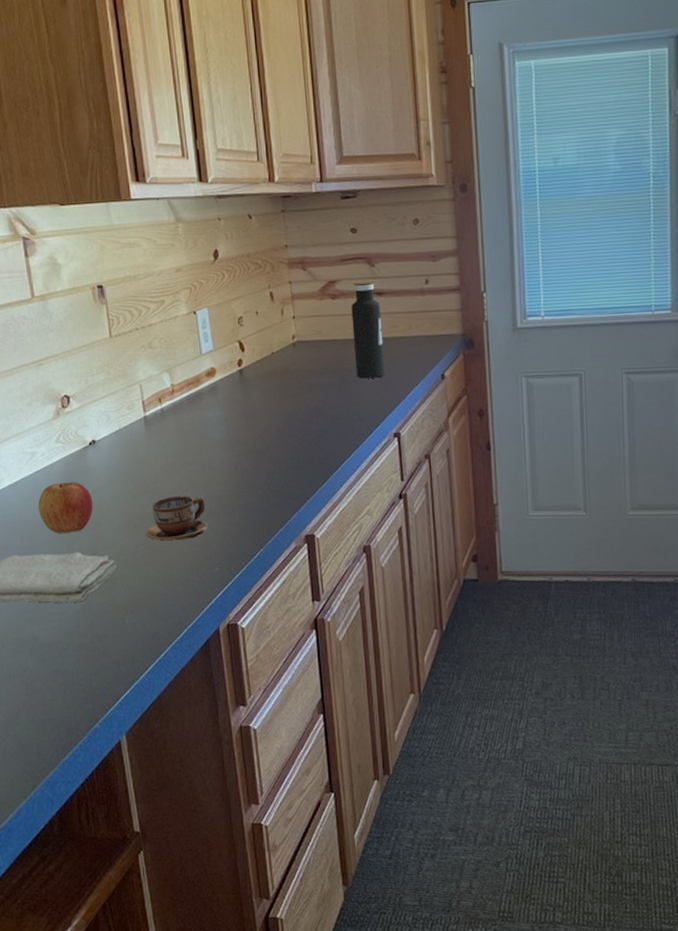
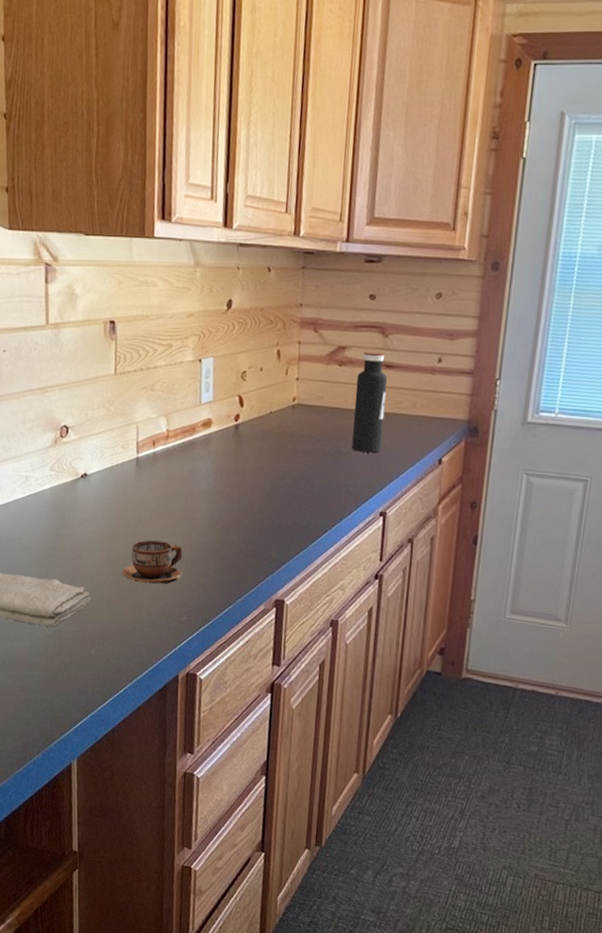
apple: present [37,482,93,533] -> none [25,509,77,560]

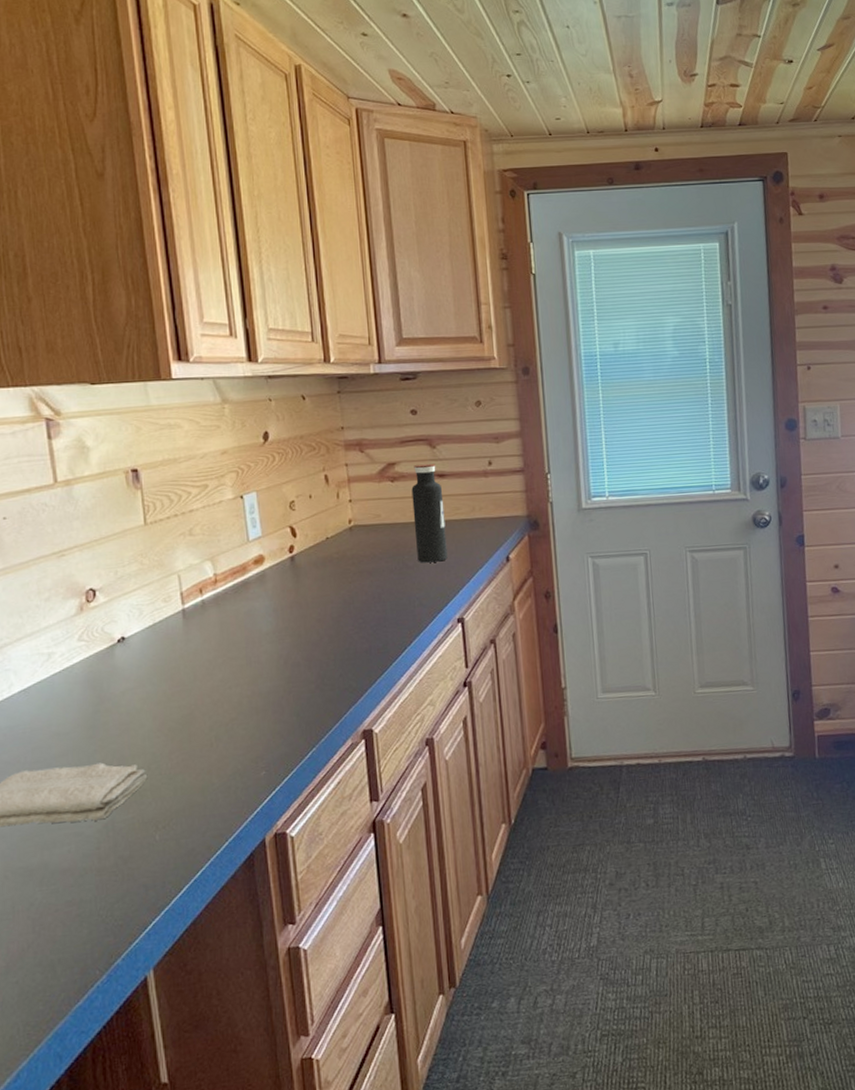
cup: present [122,540,183,584] -> none [182,694,254,746]

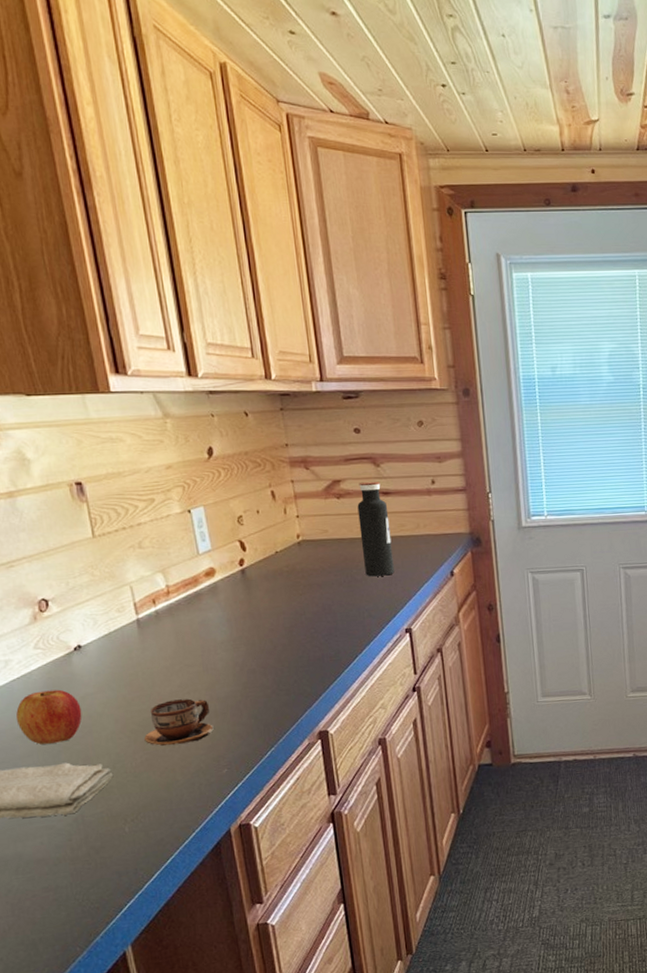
apple: none [54,684,121,743] -> present [15,689,82,745]
cup: none [182,694,254,746] -> present [144,698,214,747]

